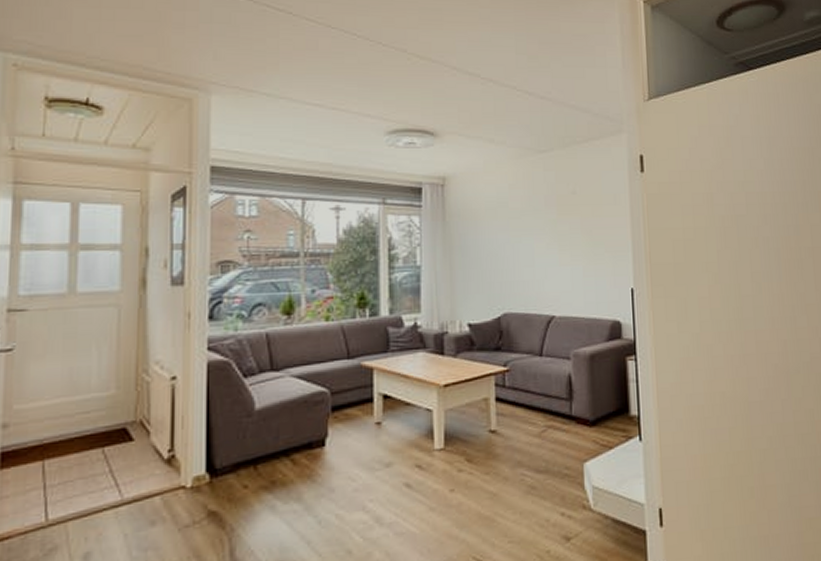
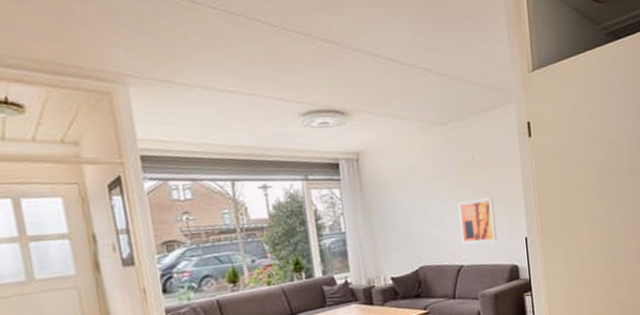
wall art: none [553,238,598,291] -> present [458,198,498,244]

